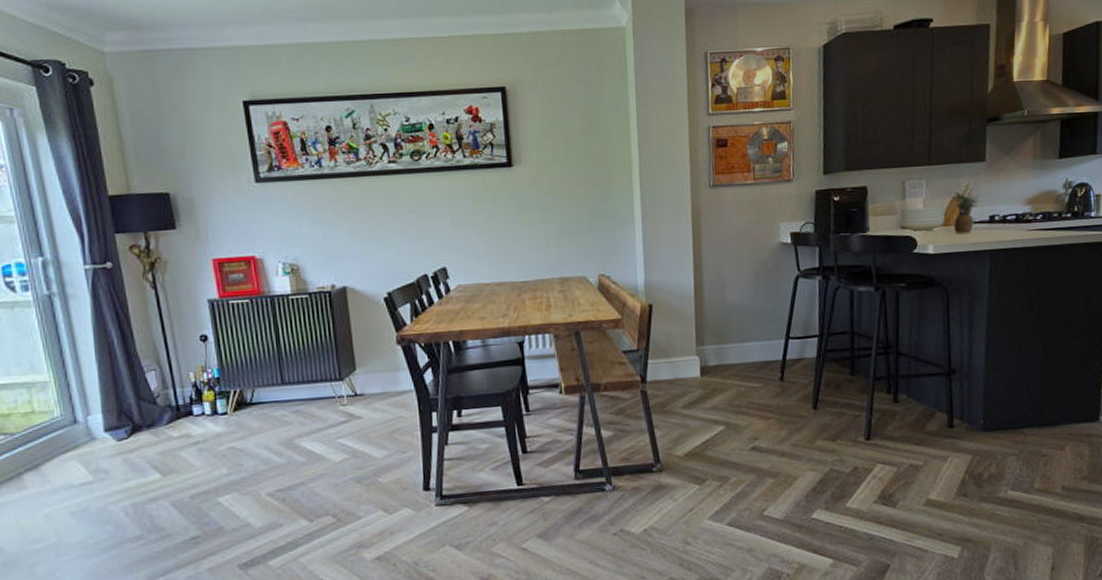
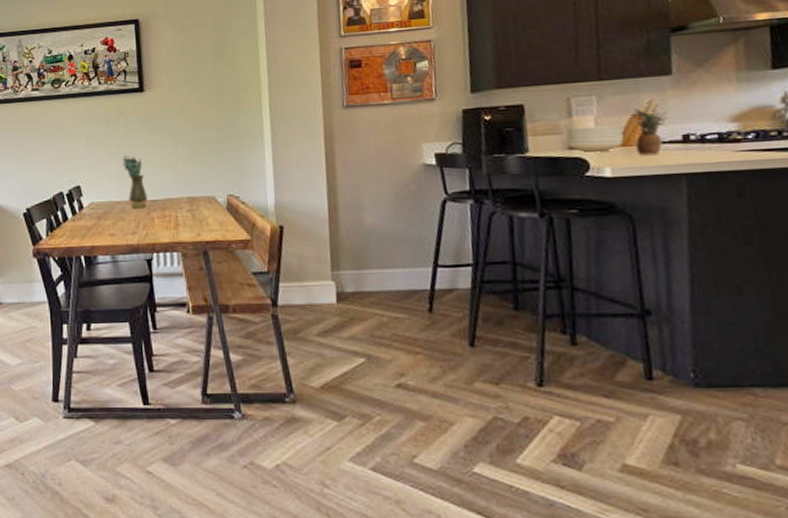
vase: none [491,234,519,291] -> present [122,155,148,209]

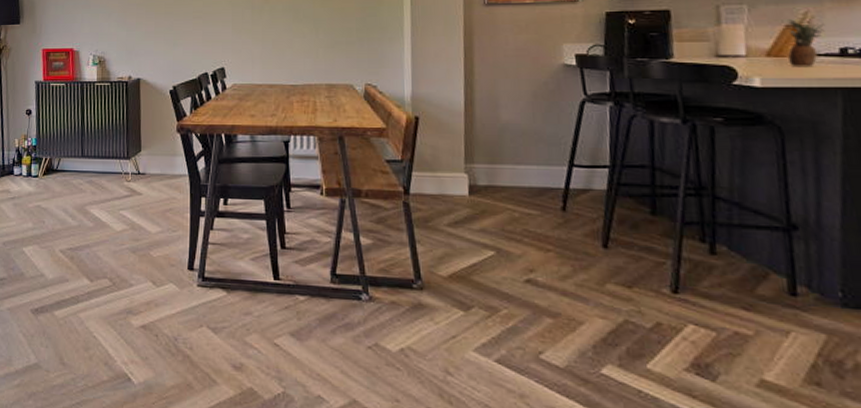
vase: present [122,155,148,209] -> none [266,40,288,92]
bowl: present [566,125,625,152] -> none [714,35,777,61]

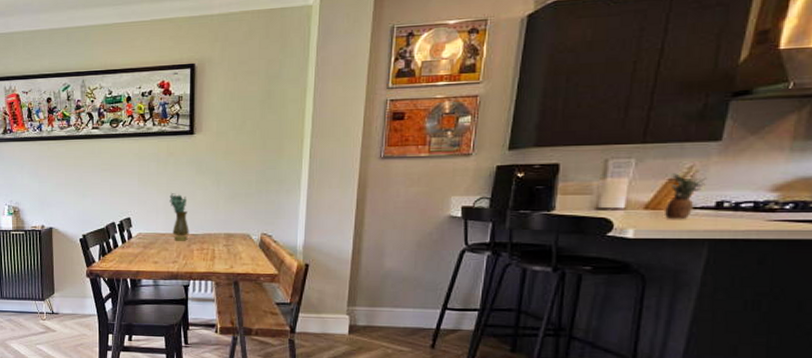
vase: none [266,40,288,92] -> present [169,192,189,241]

